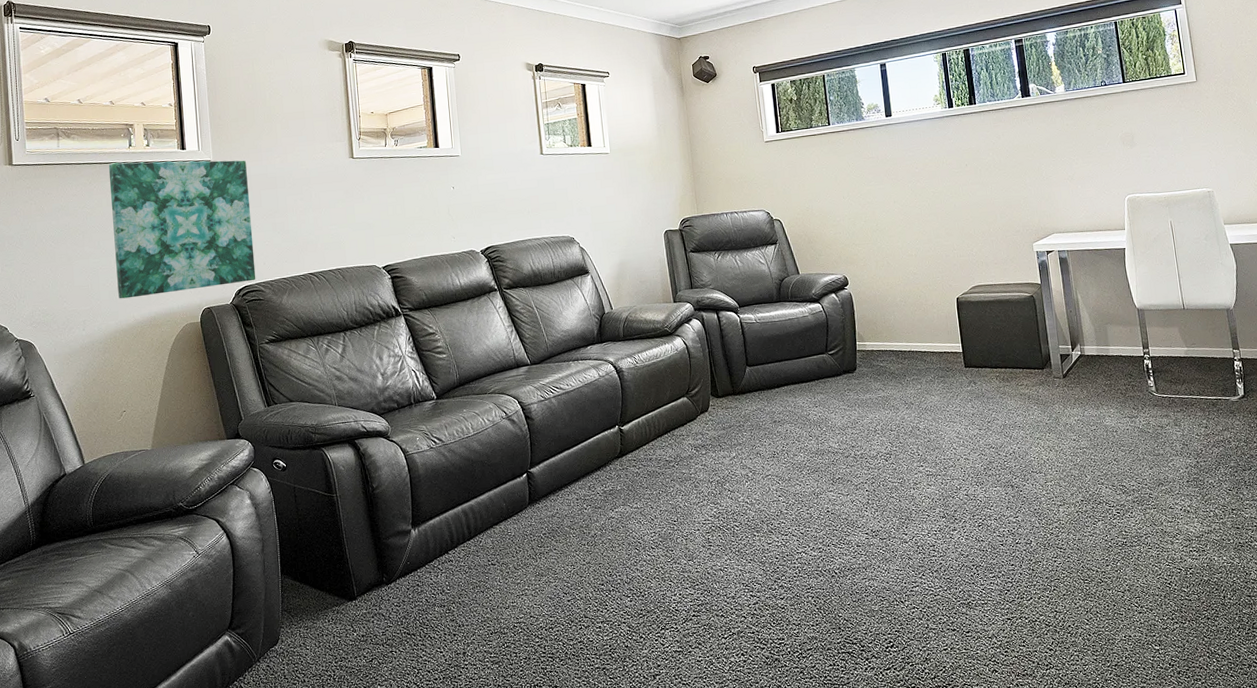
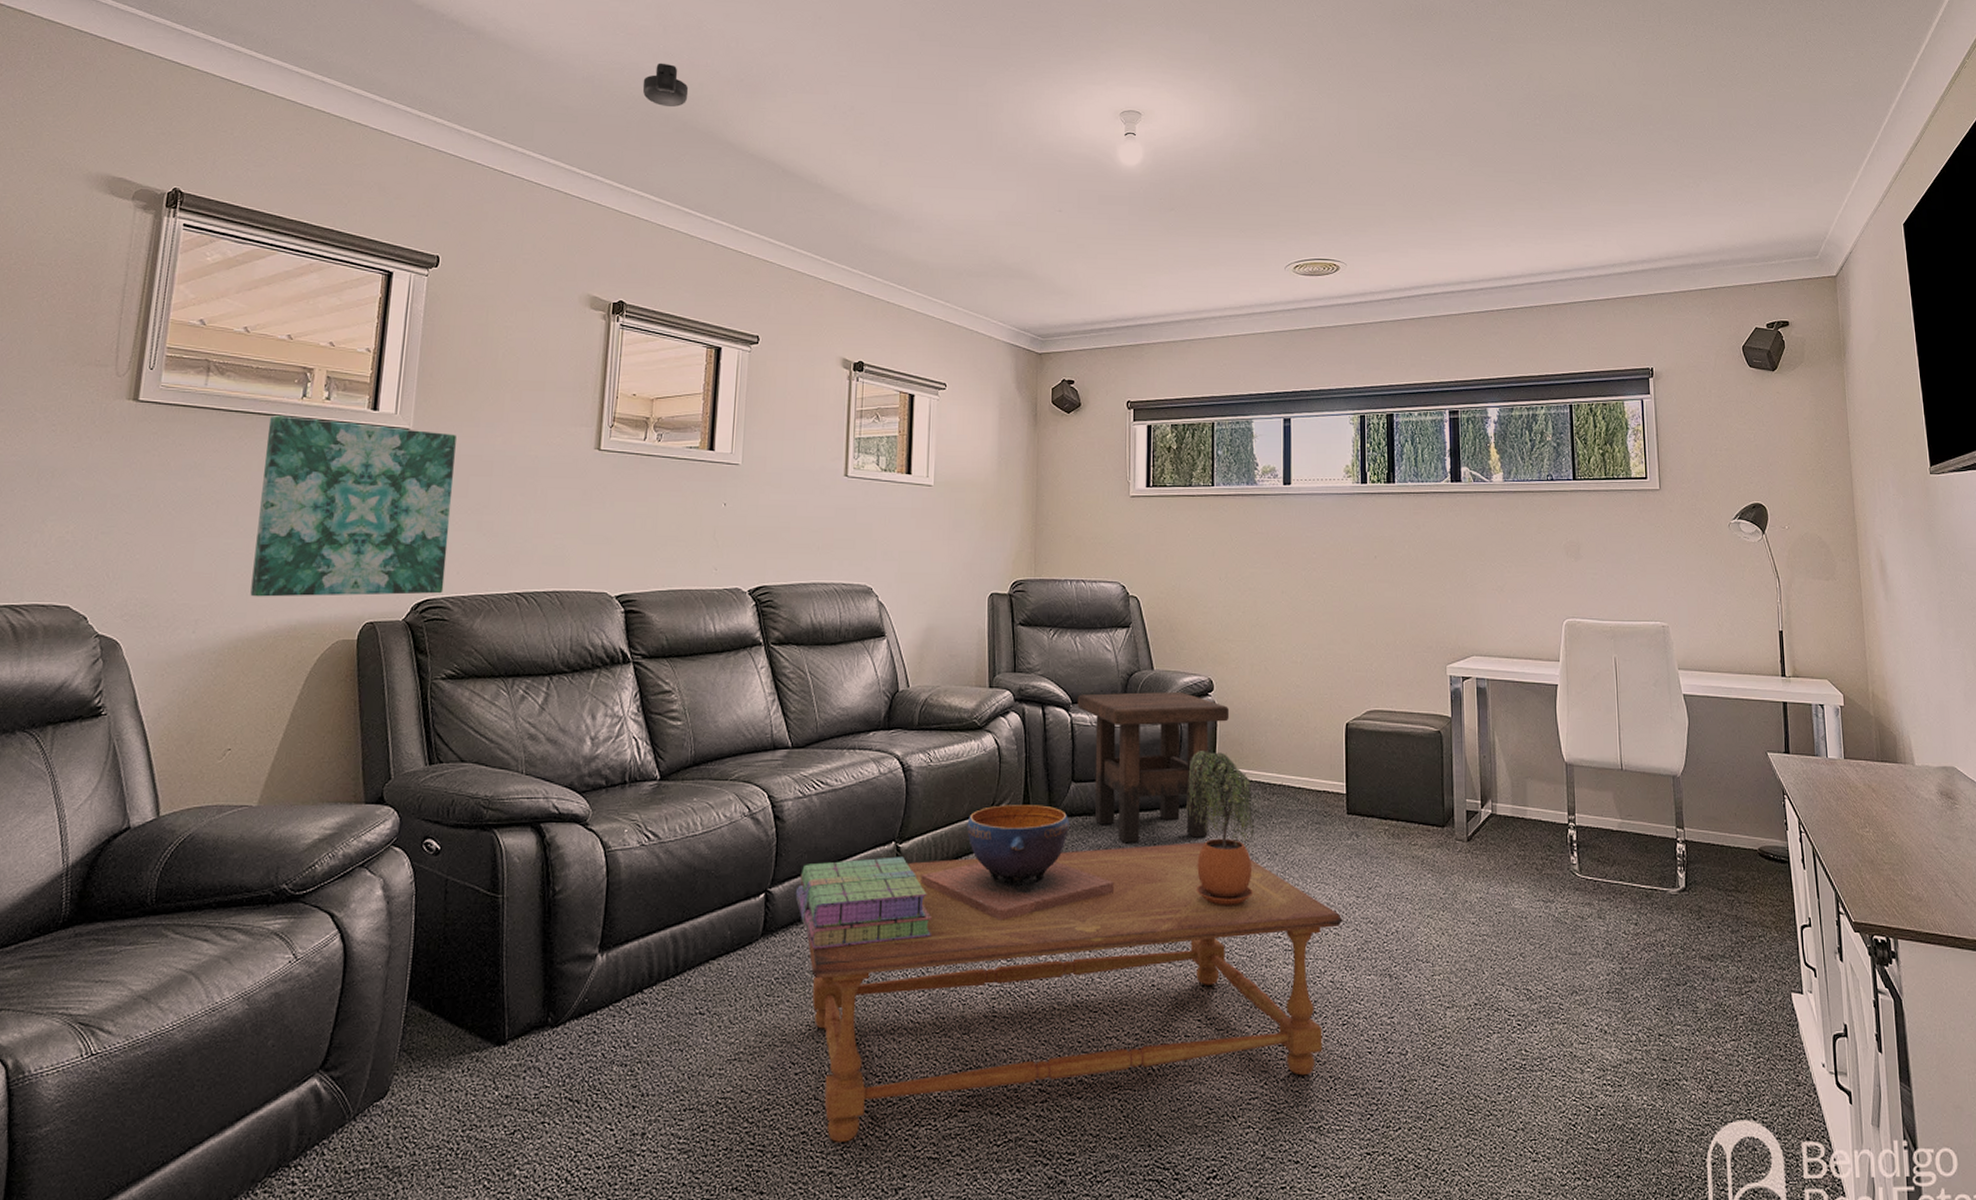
stack of books: none [549,436,655,510] -> present [795,856,932,949]
coffee table: none [551,401,970,646] -> present [800,842,1343,1142]
decorative bowl: none [641,386,789,475] -> present [920,805,1114,920]
side table: none [743,288,864,408] -> present [1077,691,1230,842]
potted plant: none [836,331,898,447] -> present [1185,749,1255,905]

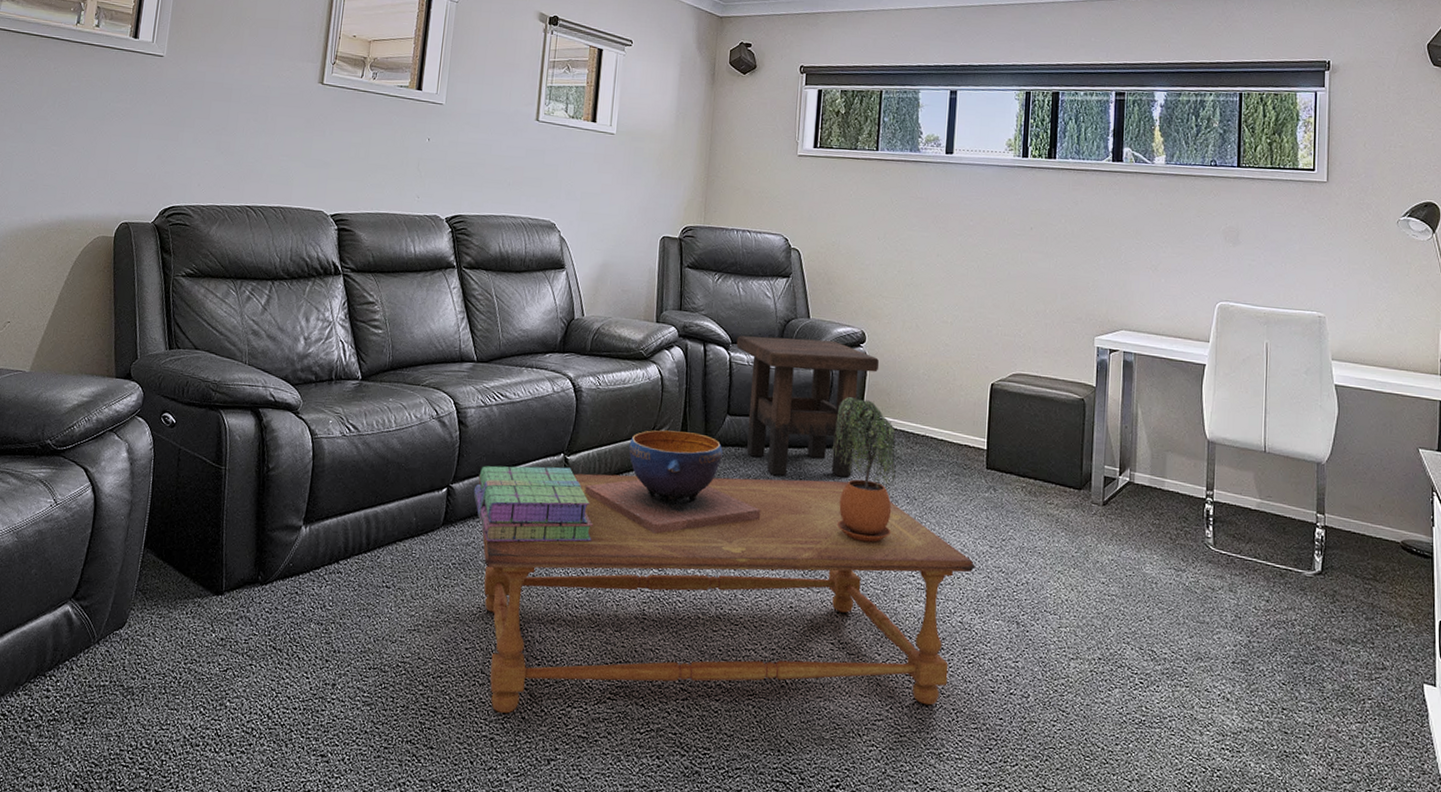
wall art: present [250,415,457,597] -> none [29,38,202,202]

